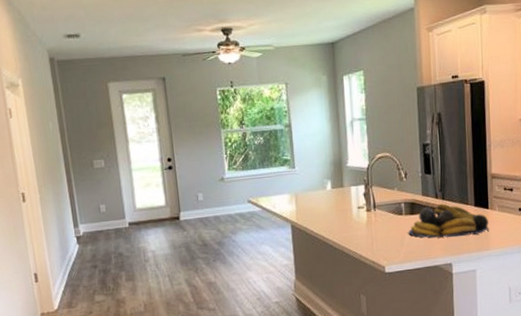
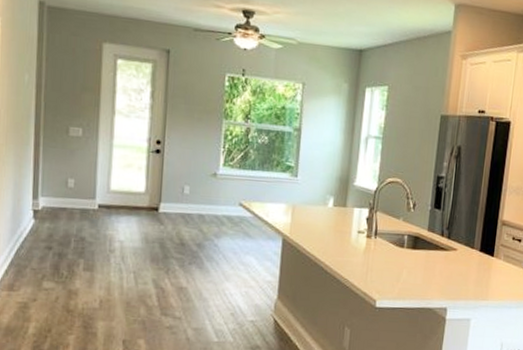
fruit bowl: present [408,203,490,238] -> none [406,242,492,282]

